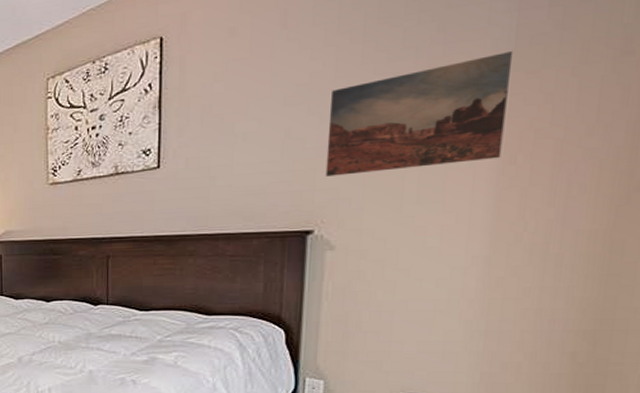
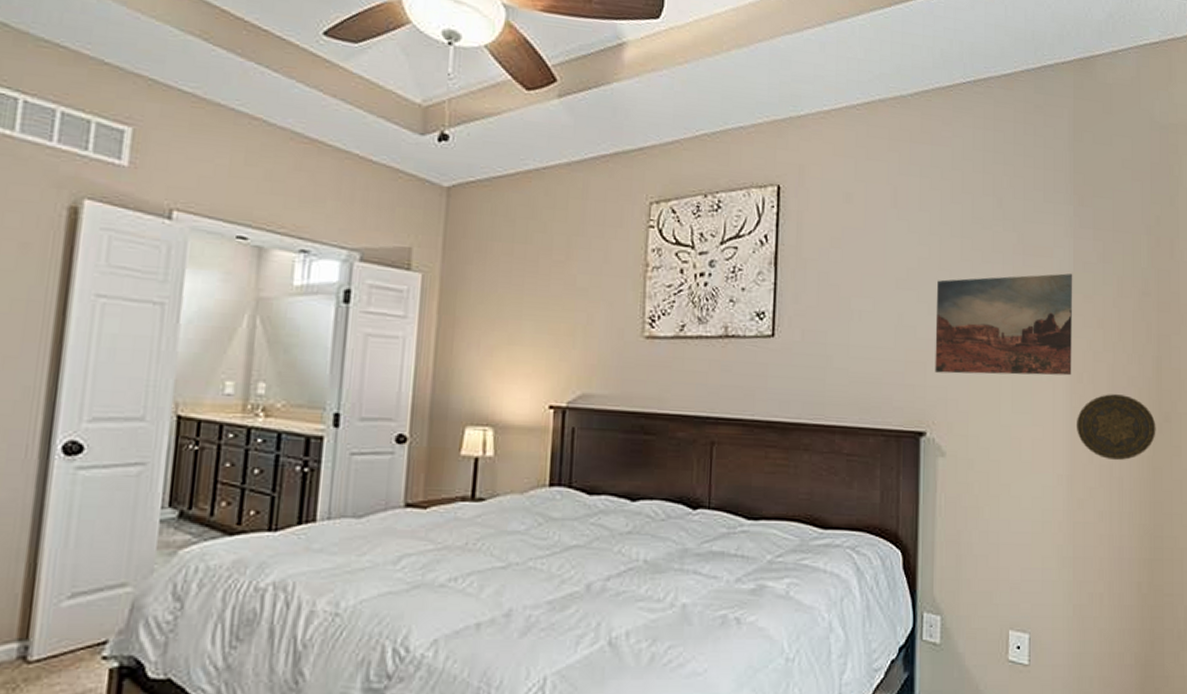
decorative plate: none [502,169,623,238] -> present [1077,394,1156,461]

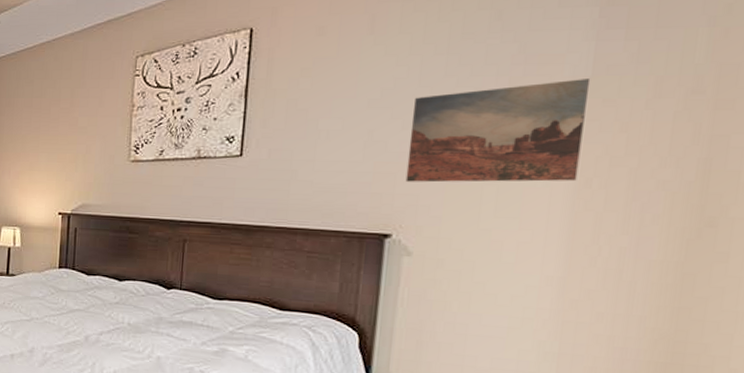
decorative plate: present [1077,394,1156,461] -> none [577,199,694,265]

